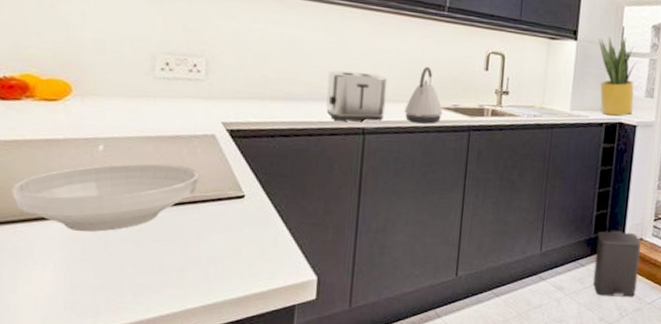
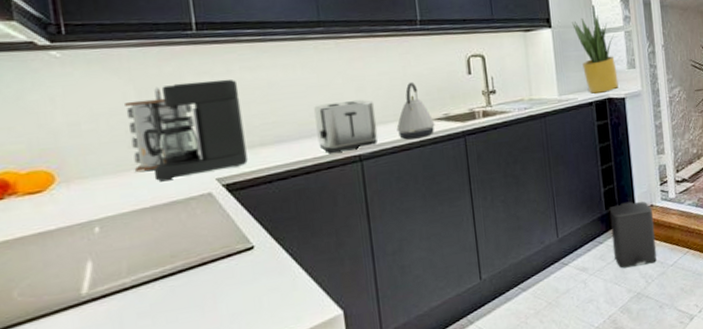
bowl: present [12,163,200,232] -> none [12,230,206,319]
spice rack: none [146,21,214,102] -> present [125,87,196,173]
coffee maker: none [161,22,261,115] -> present [143,79,248,181]

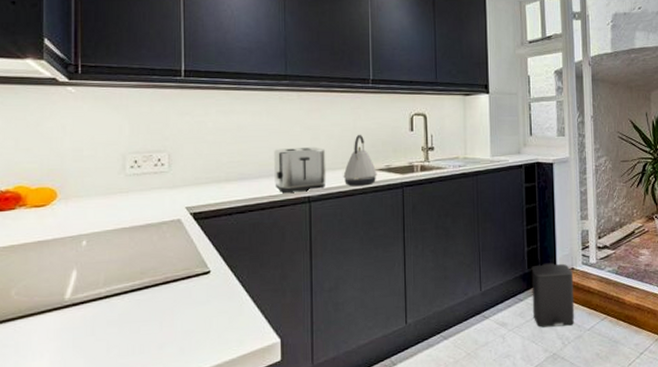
spice rack: present [125,87,196,173] -> none [120,123,174,196]
coffee maker: present [143,79,248,181] -> none [131,120,213,205]
planter: present [572,12,619,94] -> none [508,82,548,157]

